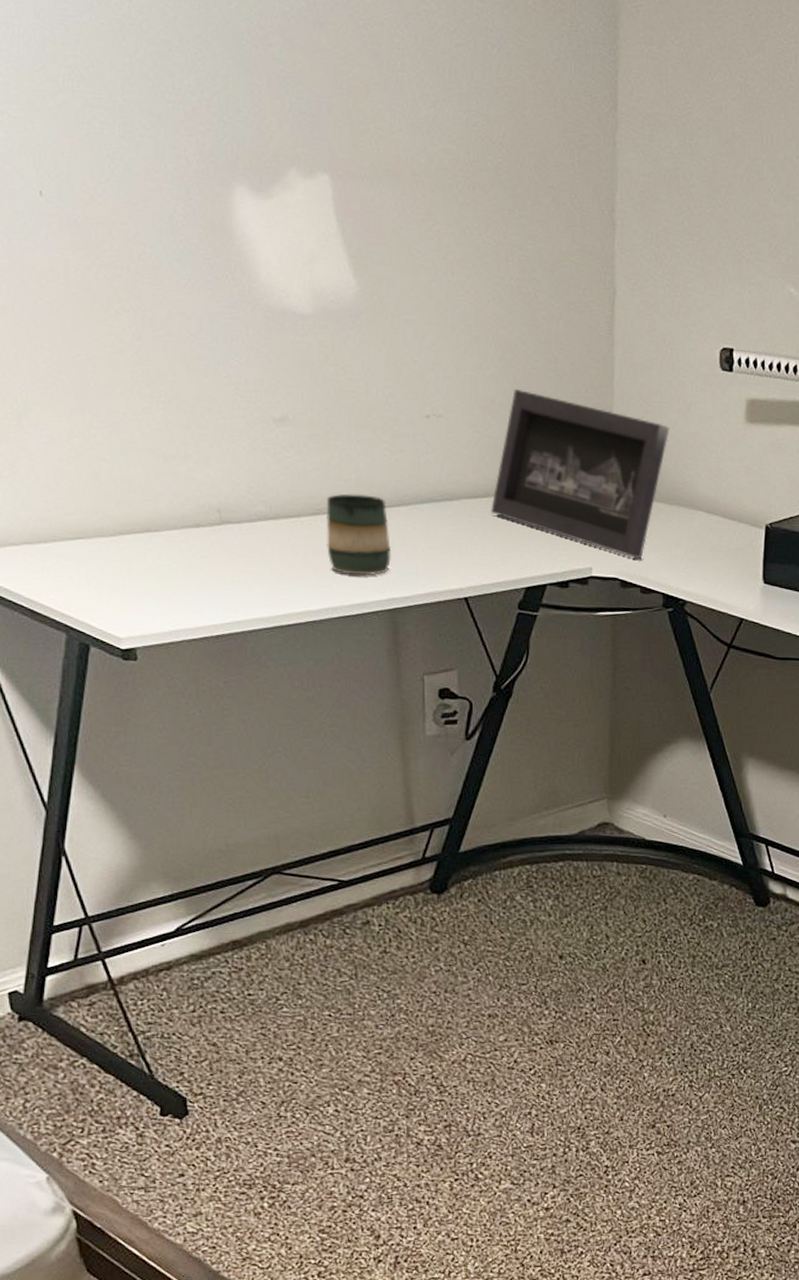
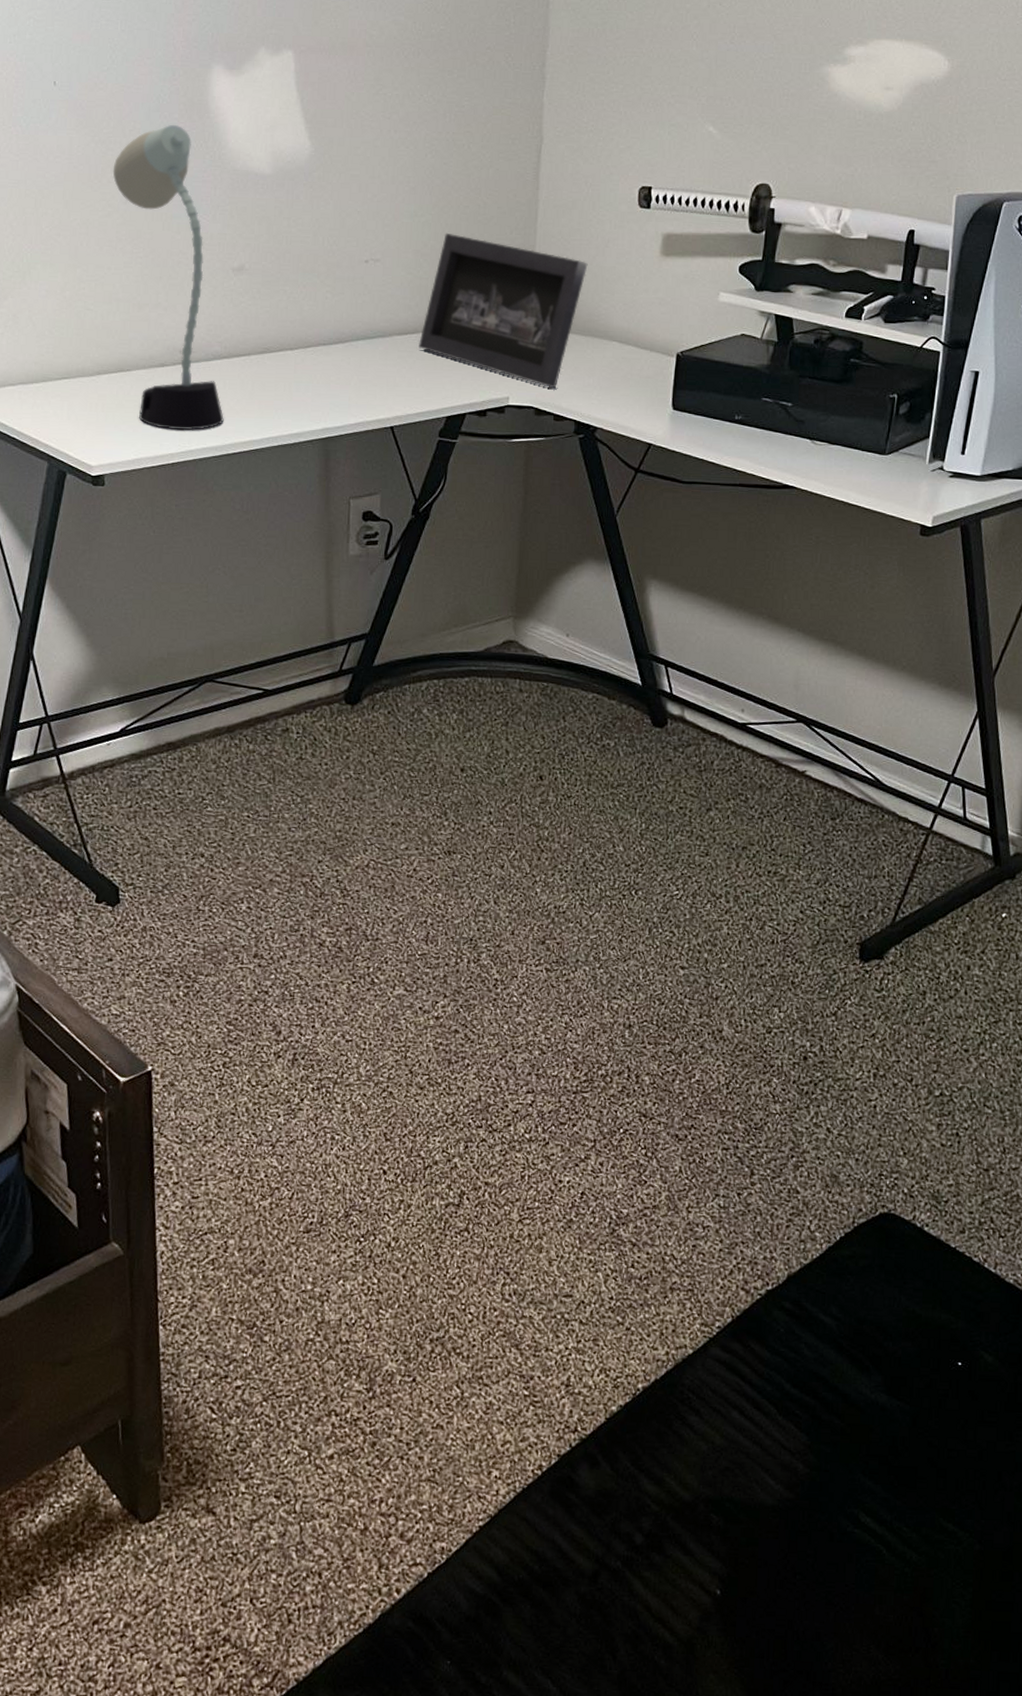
desk lamp: none [121,250,274,600] -> present [112,124,224,431]
mug: present [326,493,391,576] -> none [271,333,327,408]

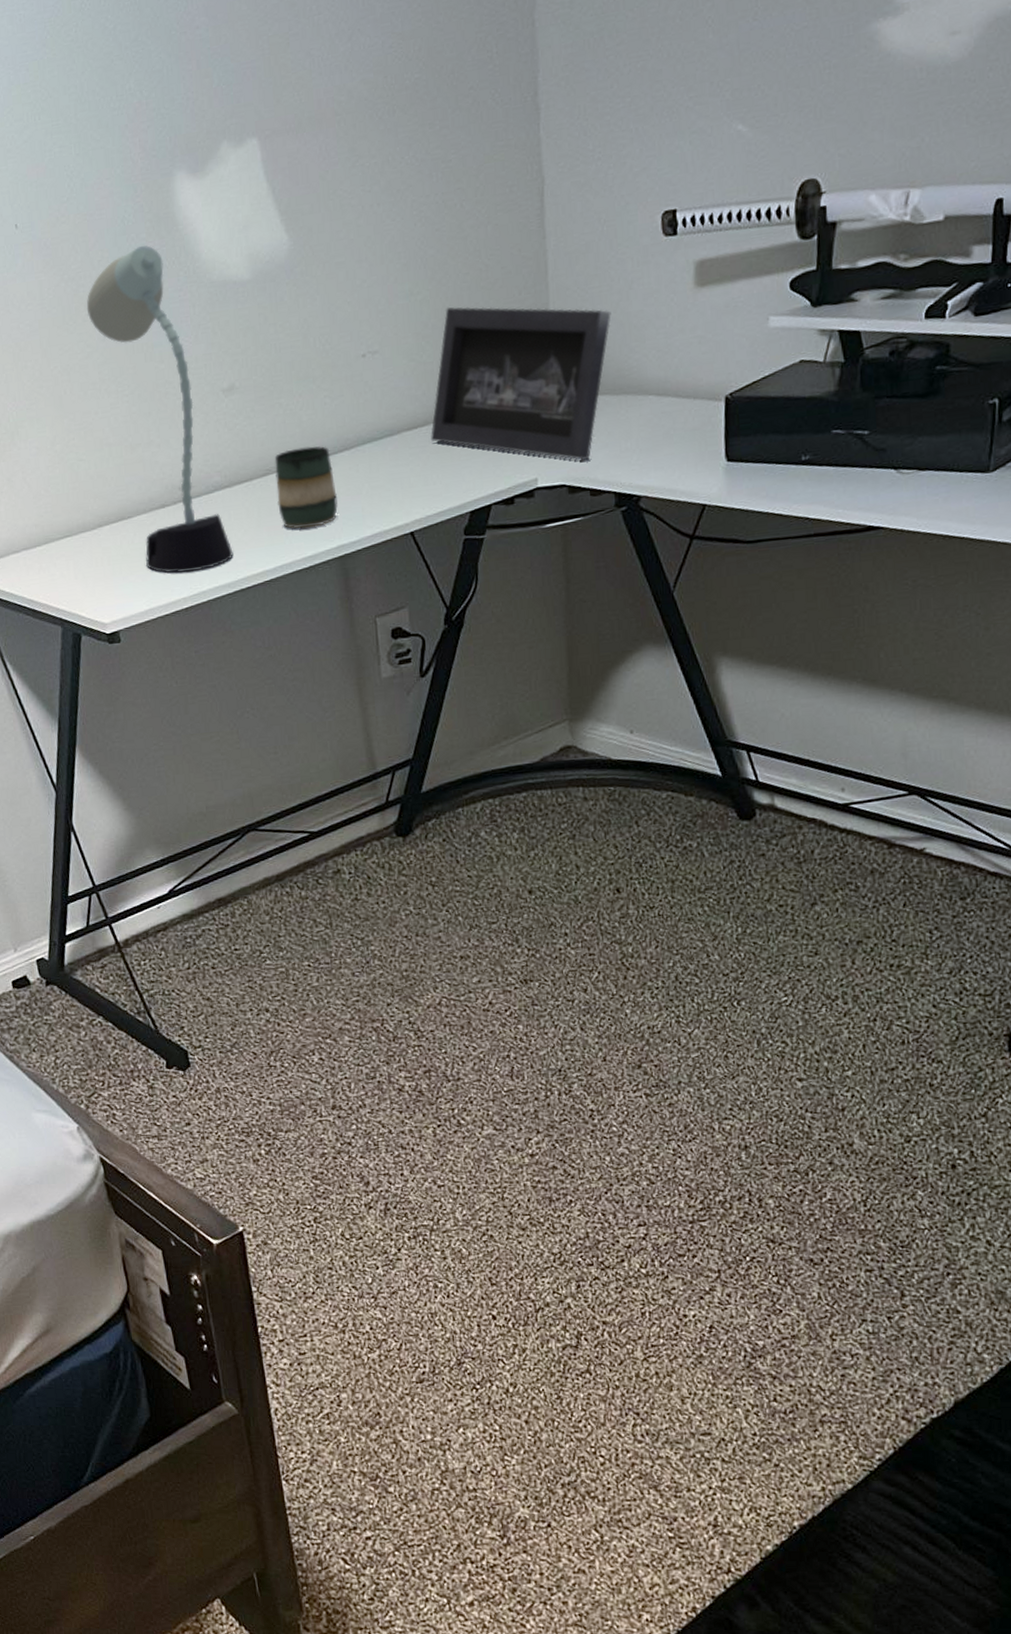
mug: none [271,333,327,408] -> present [274,446,338,530]

